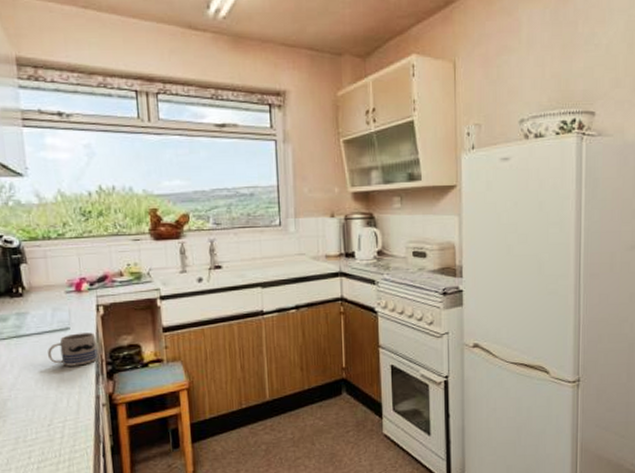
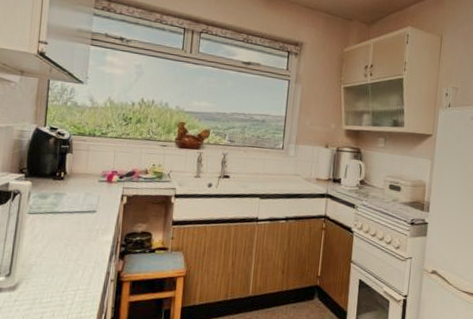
mug: present [48,332,98,366] -> none [74,216,116,244]

